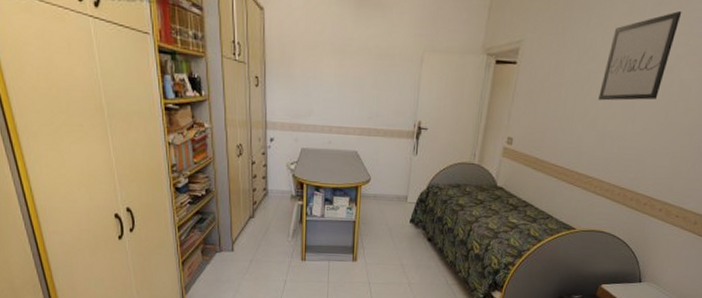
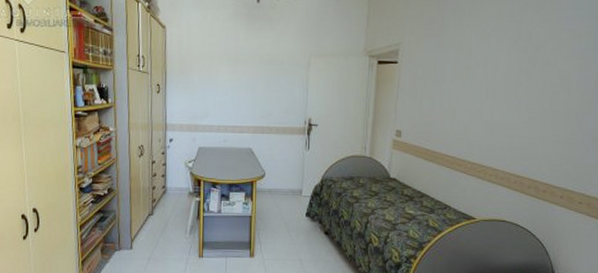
wall art: present [598,11,682,101] -> none [481,11,549,93]

